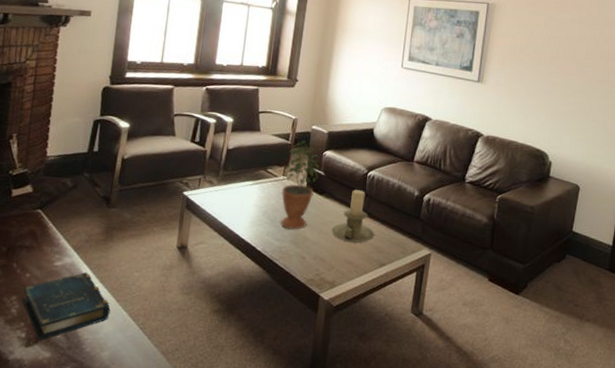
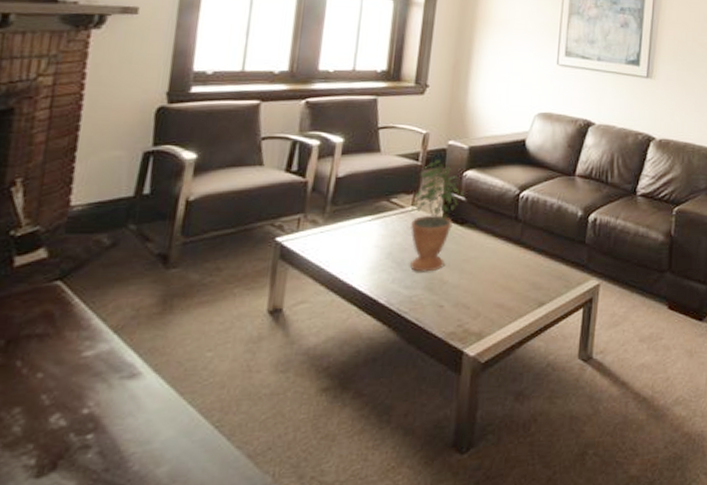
book: present [22,272,111,340] -> none [30,361,170,466]
candle holder: present [332,190,375,243] -> none [477,215,531,280]

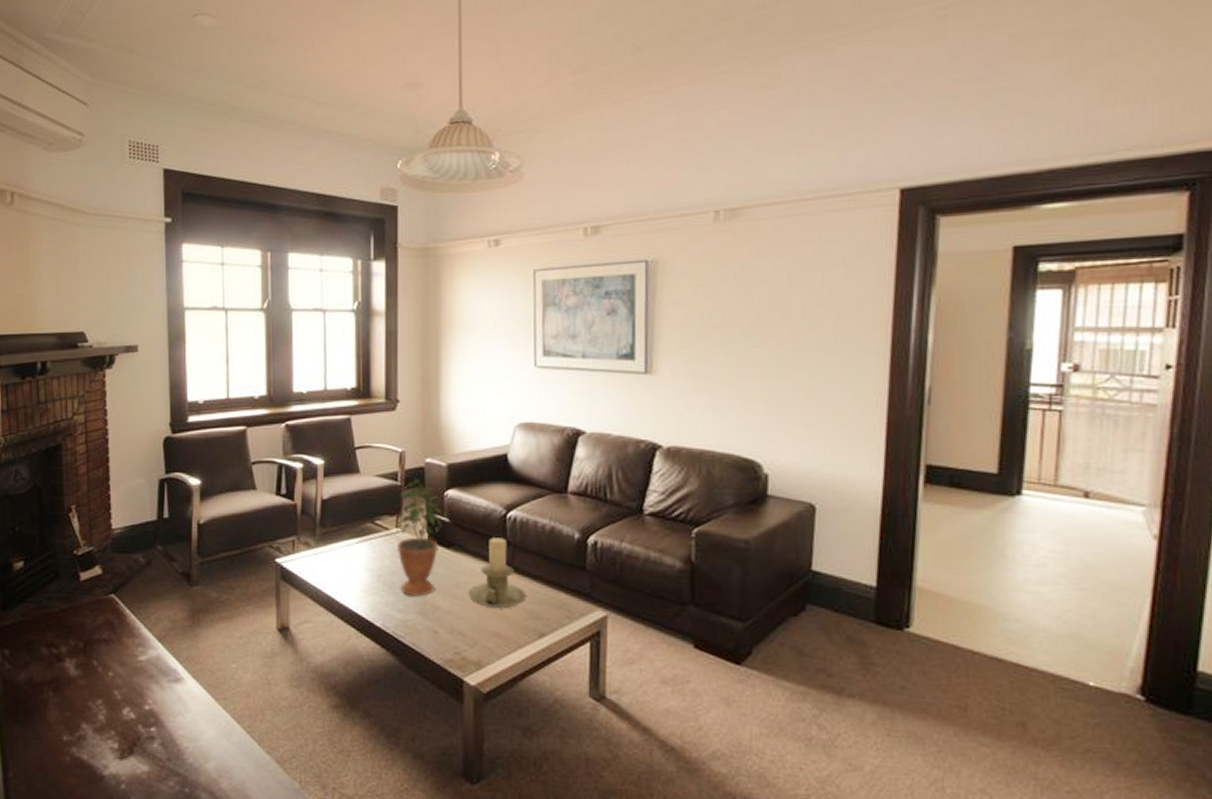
candle holder: none [477,215,531,280] -> present [469,538,527,608]

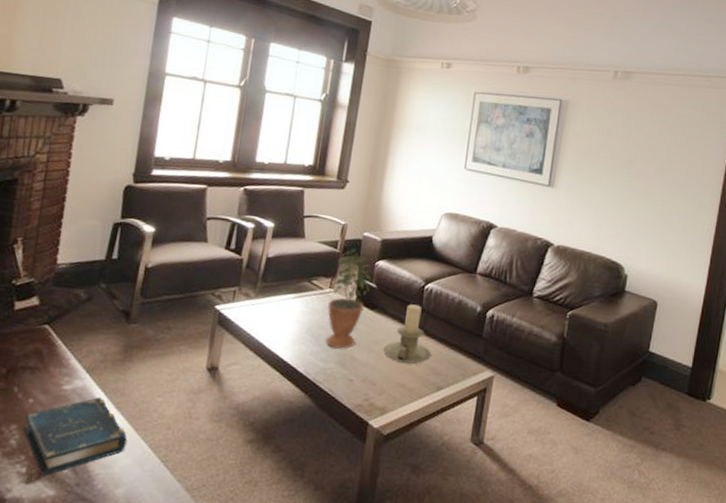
book: none [107,667,209,751] -> present [23,397,128,476]

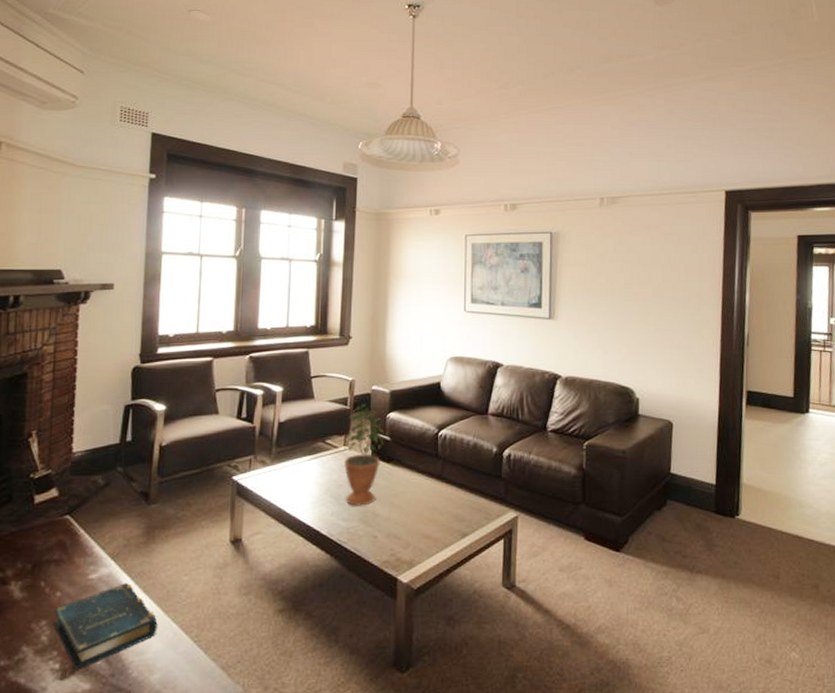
candle holder: present [384,304,432,364] -> none [405,453,453,513]

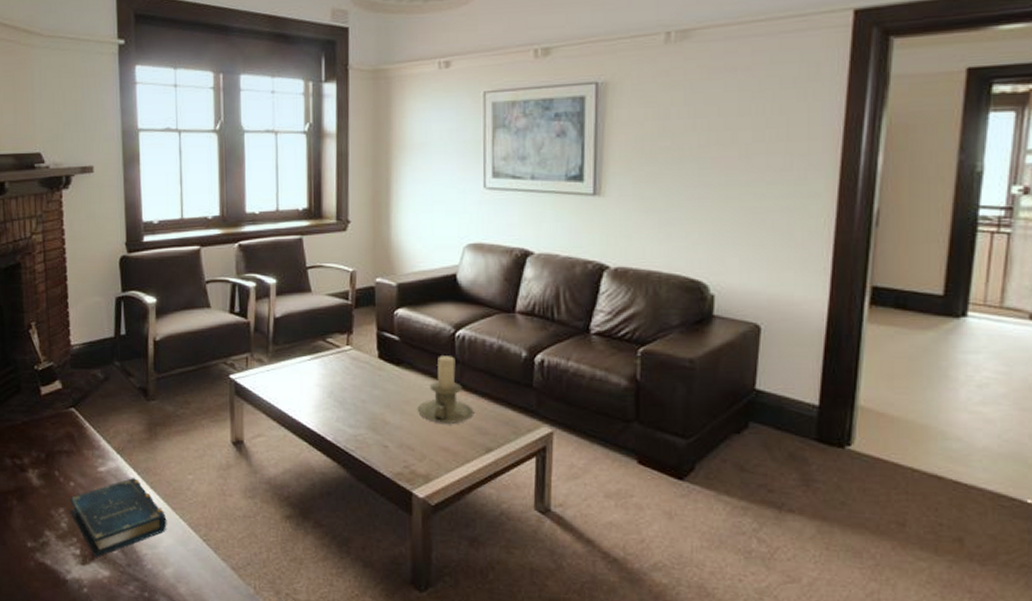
potted plant: present [343,404,389,506] -> none [346,298,398,412]
candle holder: none [405,453,453,513] -> present [418,356,474,423]

